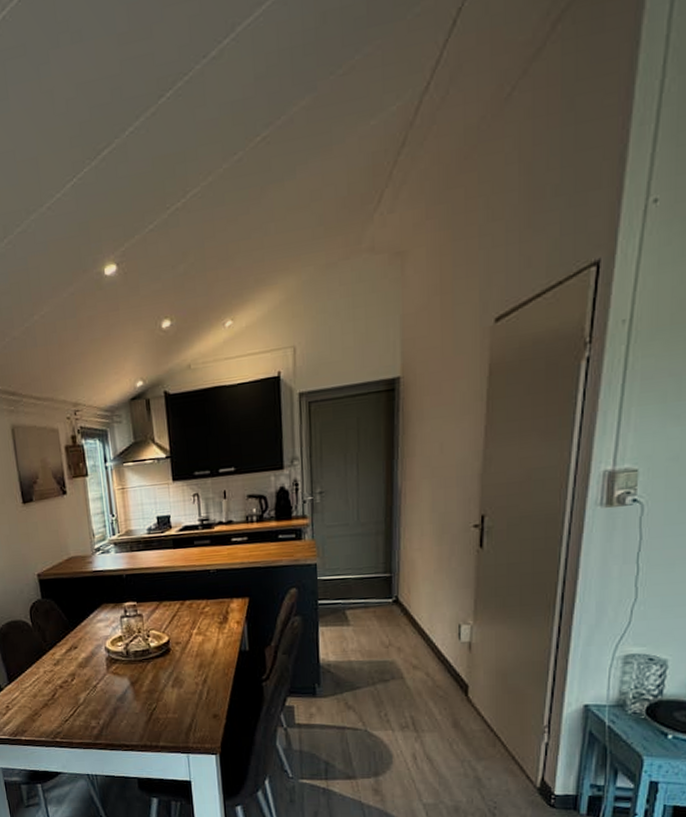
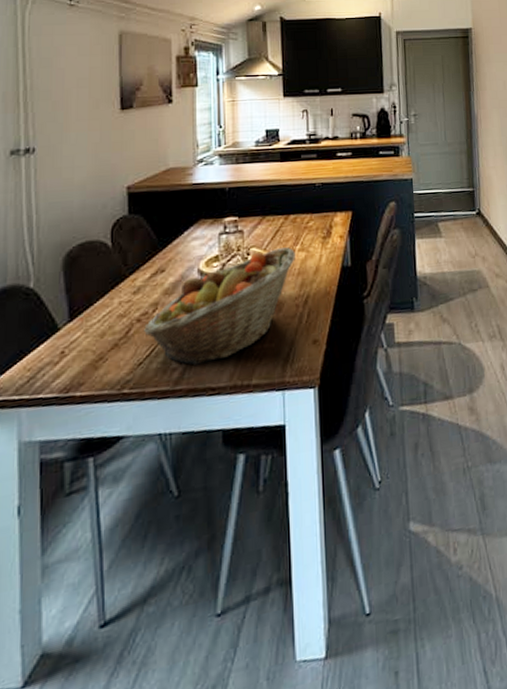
fruit basket: none [66,631,193,727] -> present [144,247,295,367]

